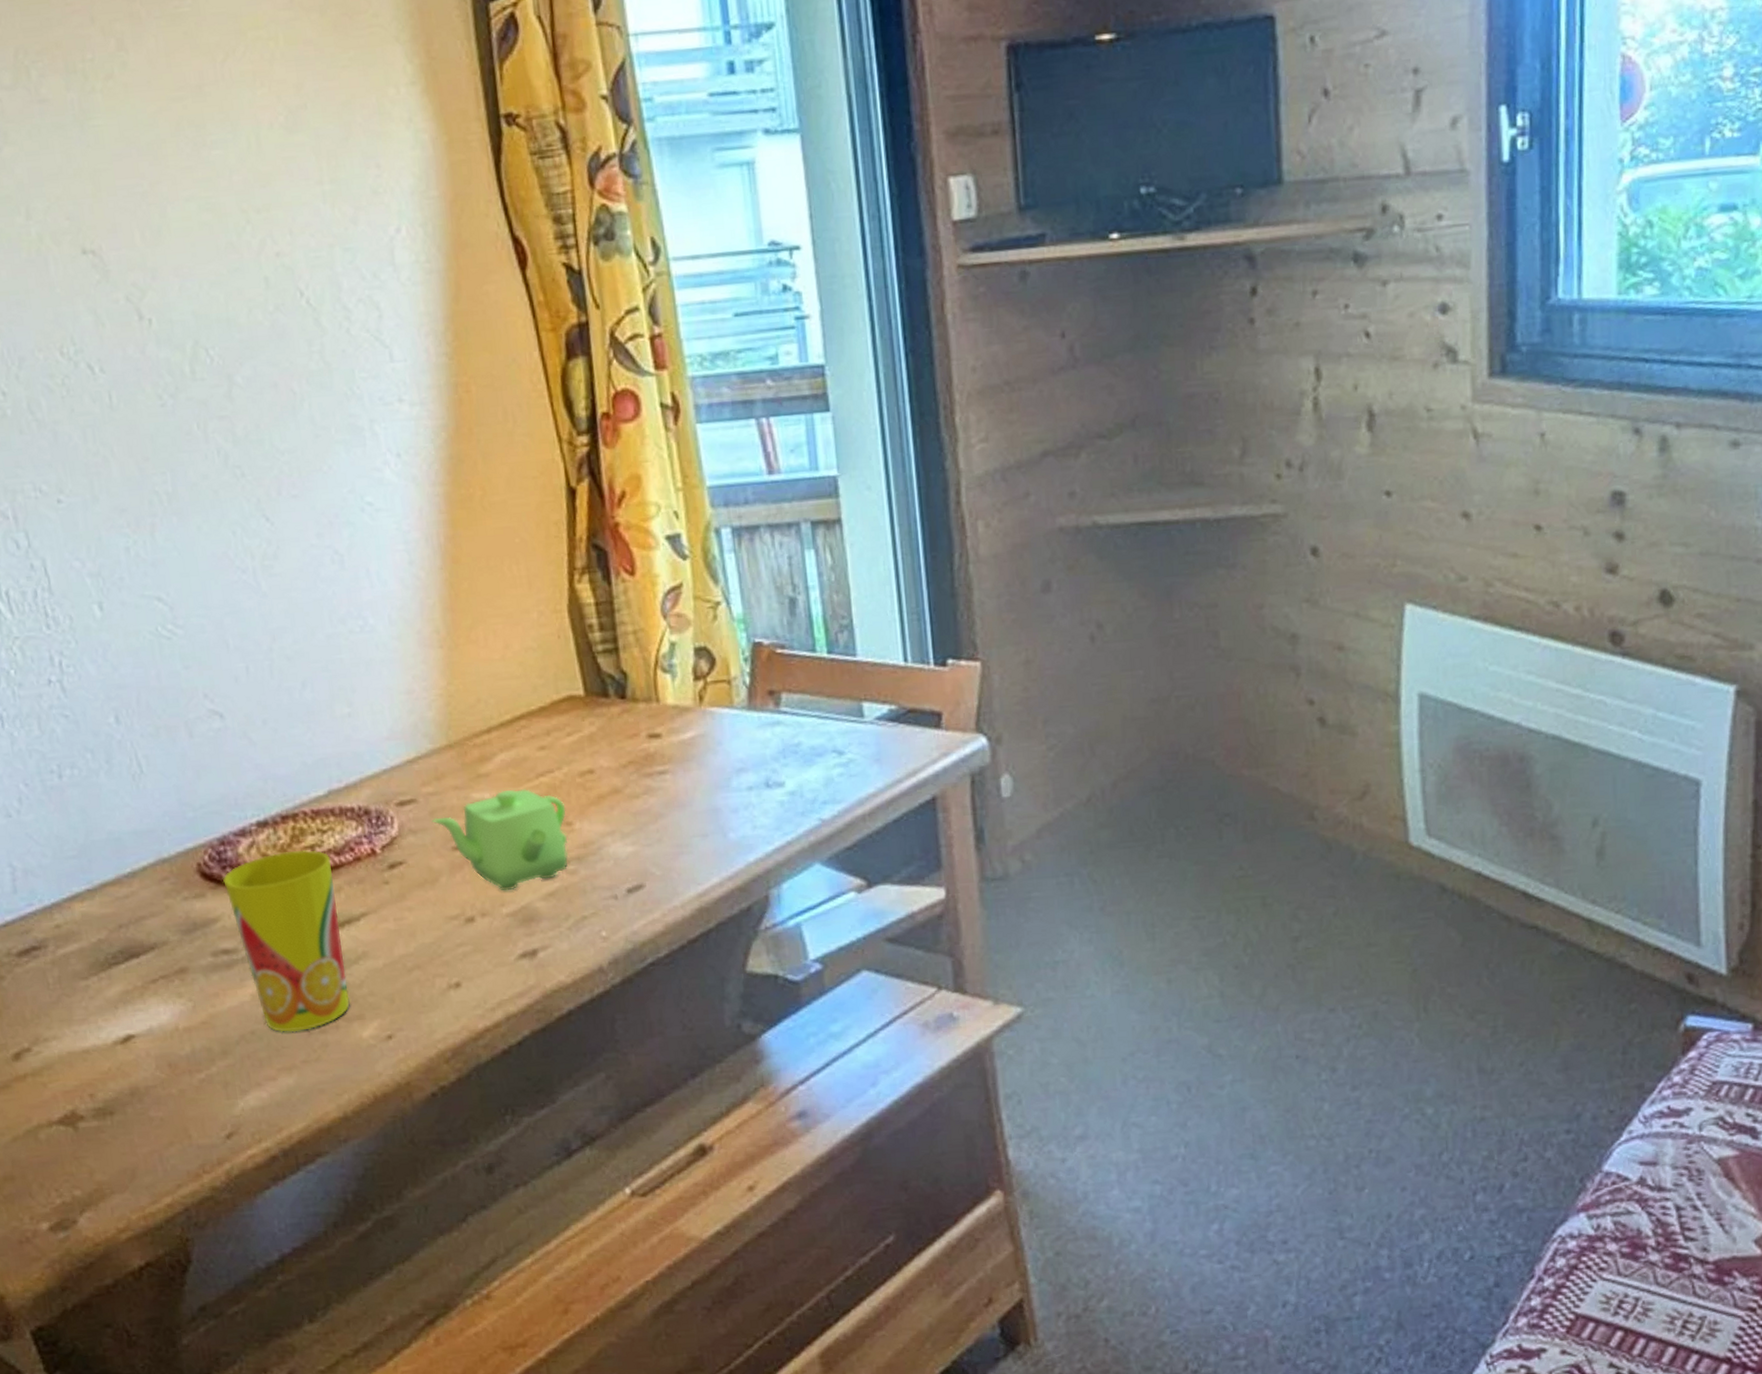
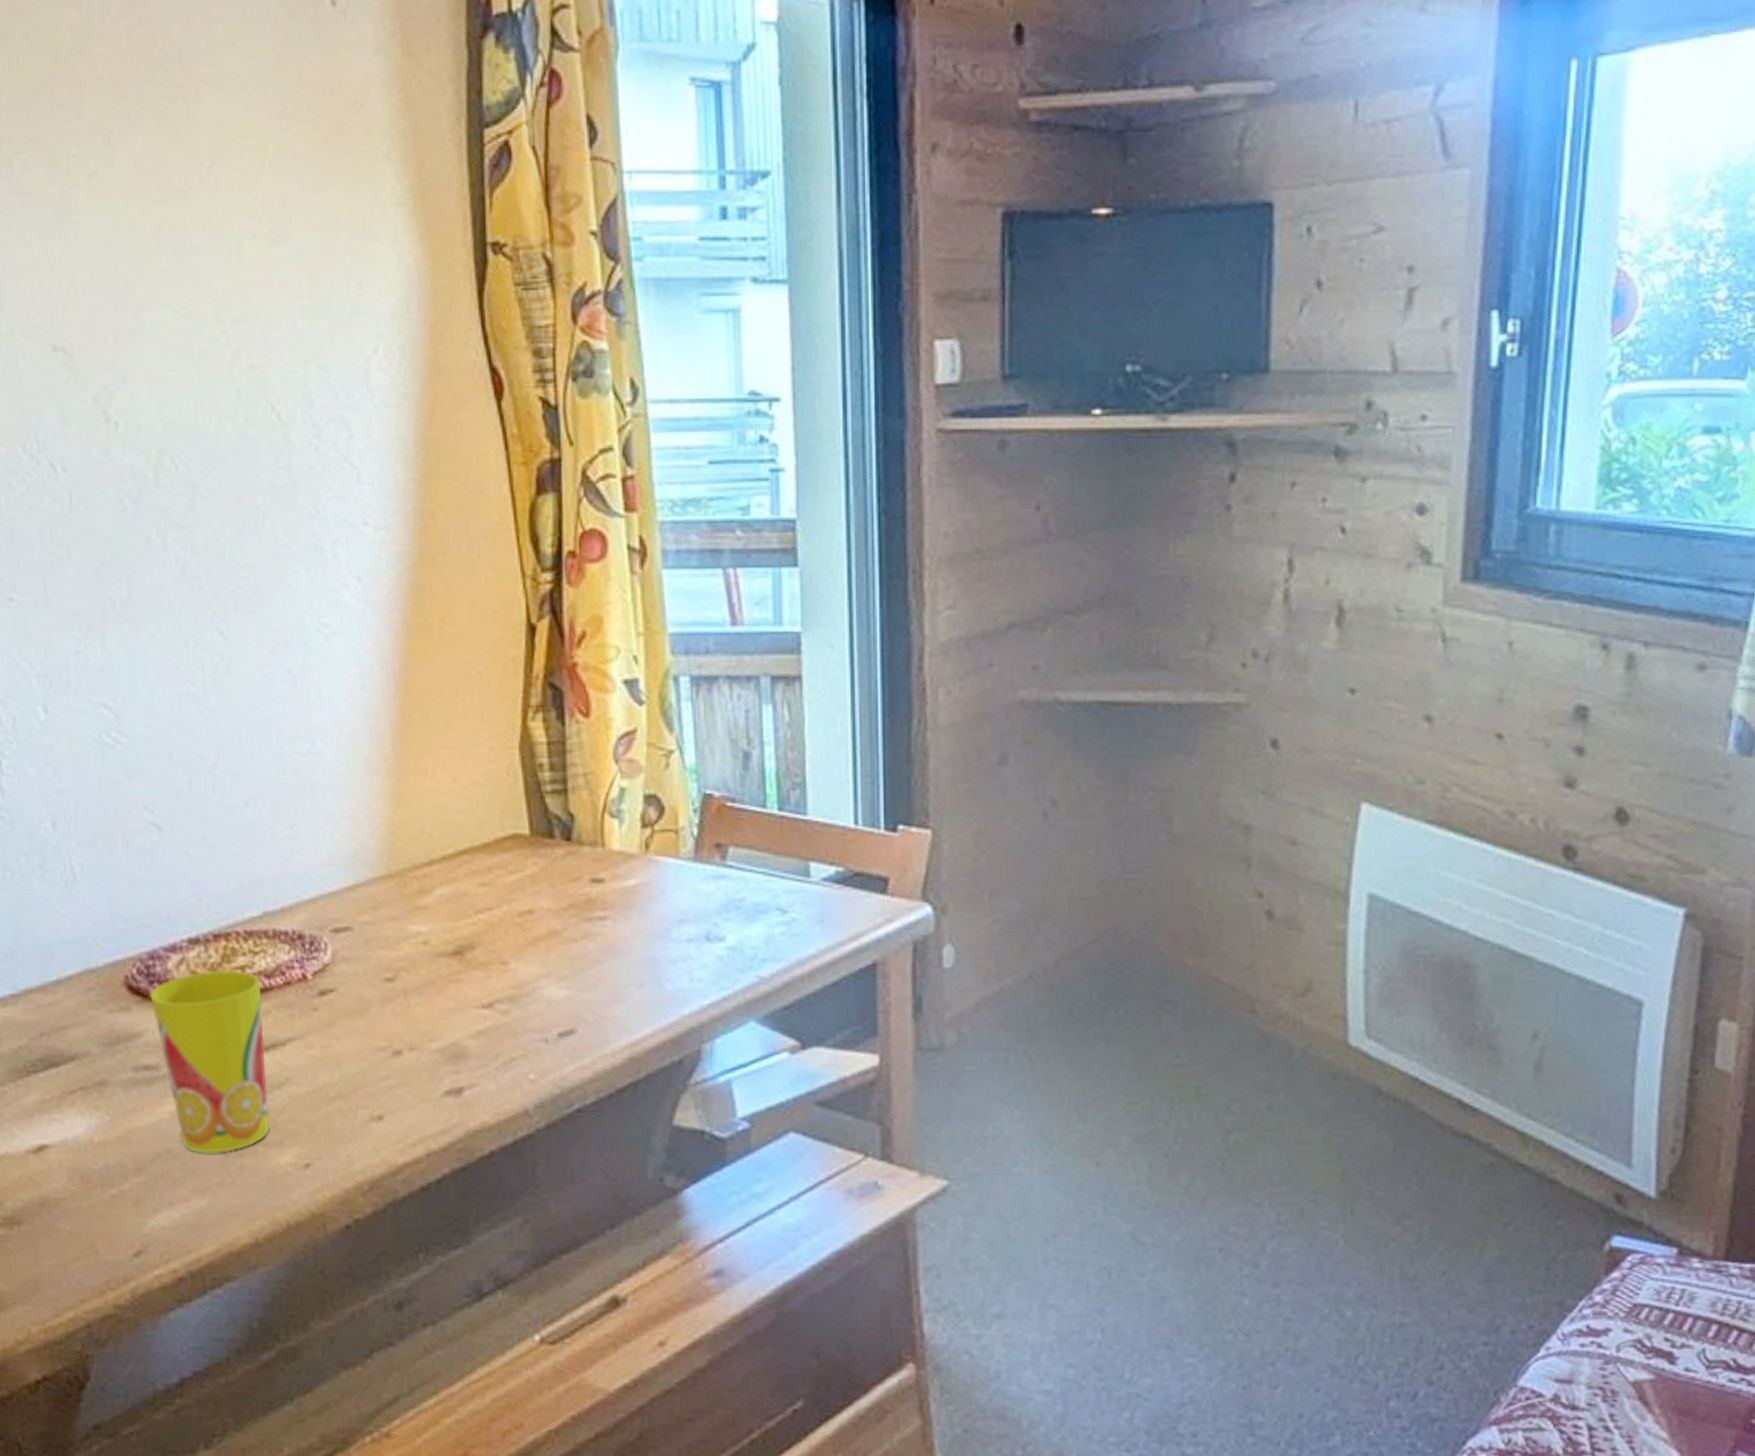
teapot: present [431,788,568,891] -> none [365,924,503,1026]

